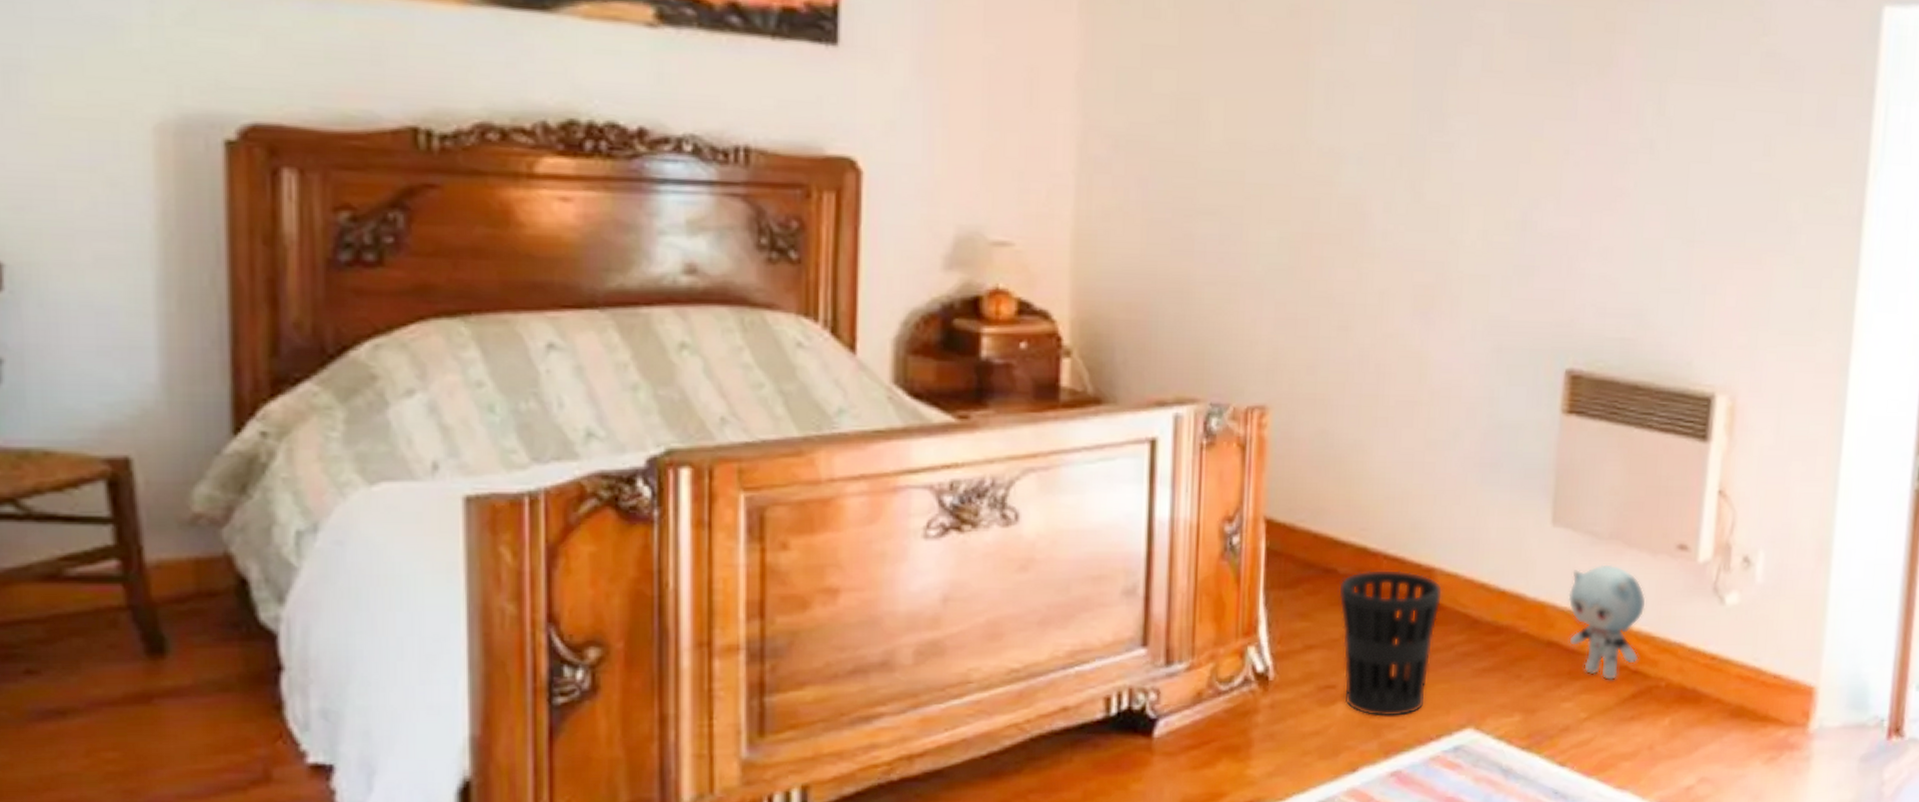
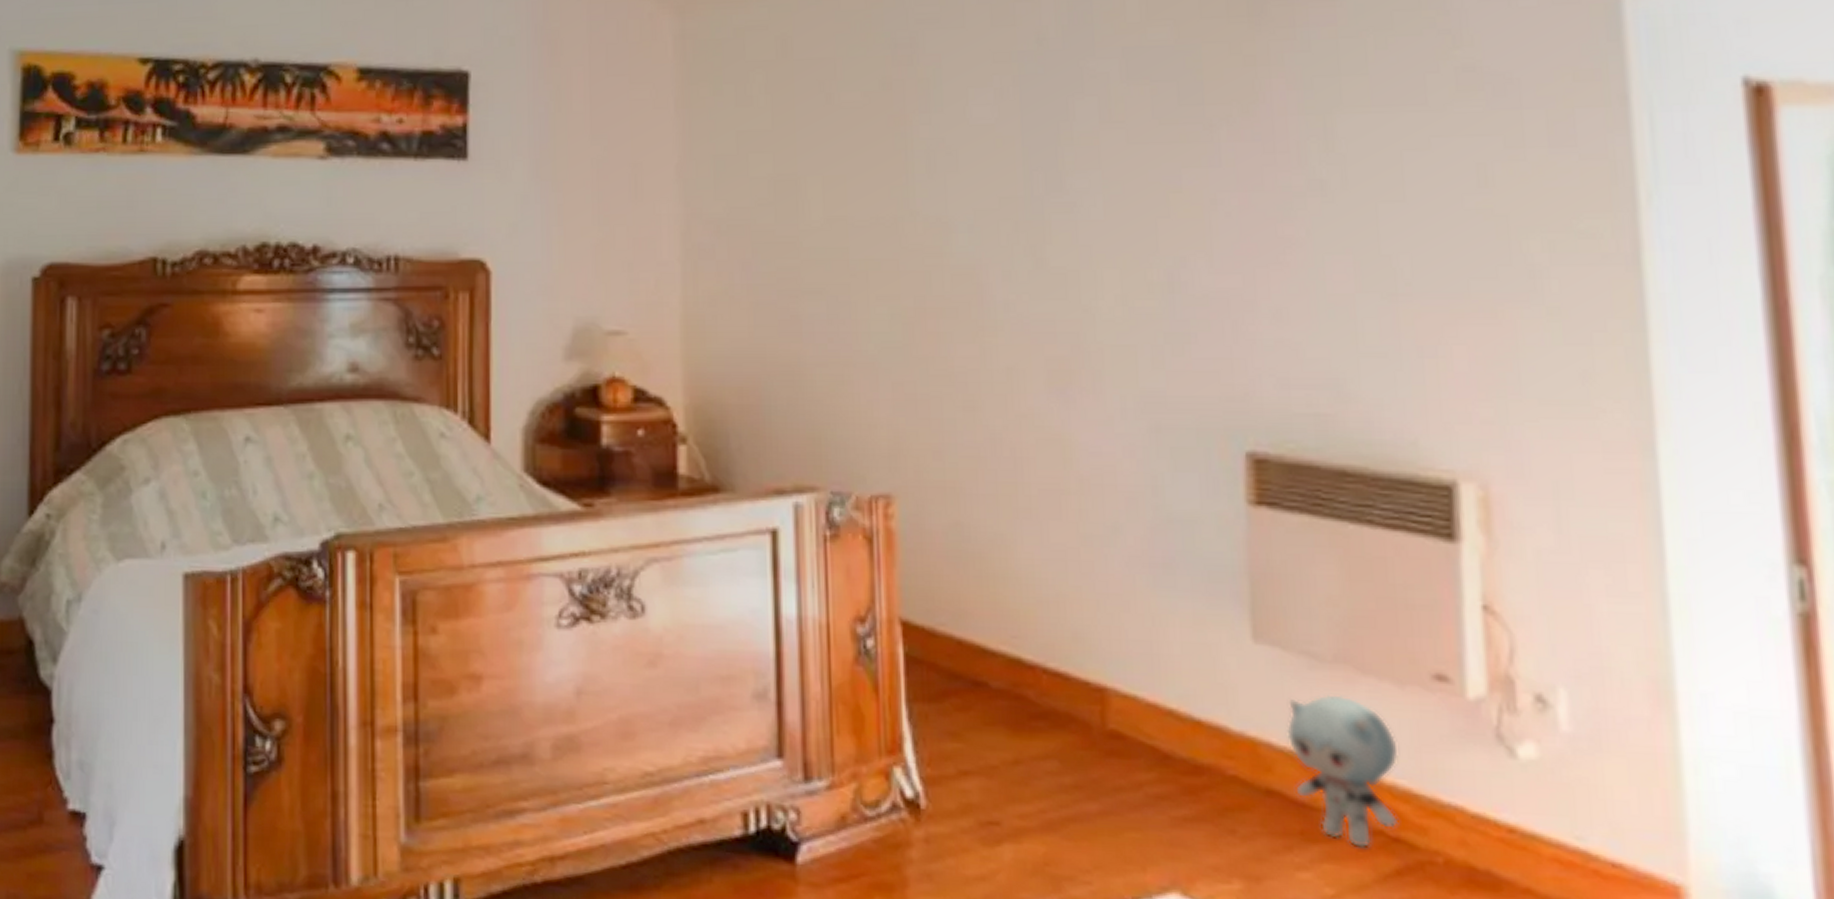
wastebasket: present [1339,569,1443,718] -> none [993,685,1121,869]

